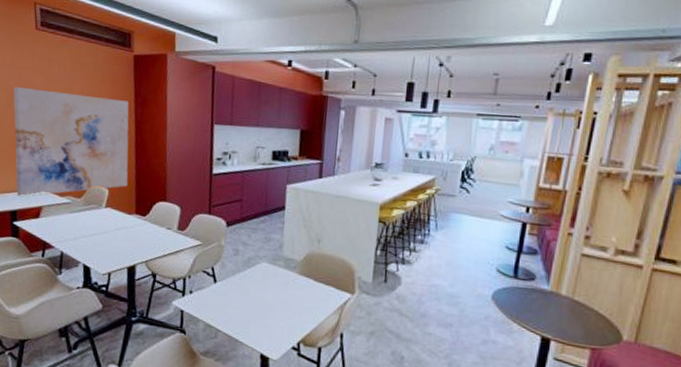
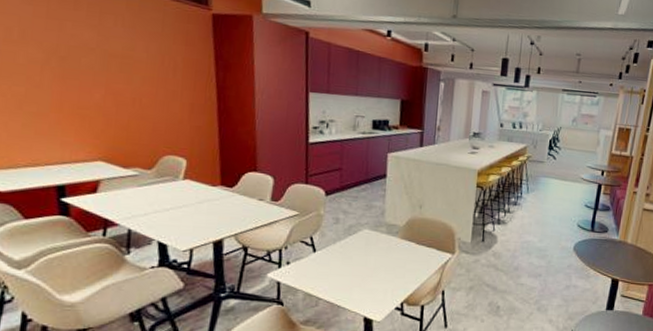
wall art: present [13,86,129,197] -> none [51,40,211,170]

